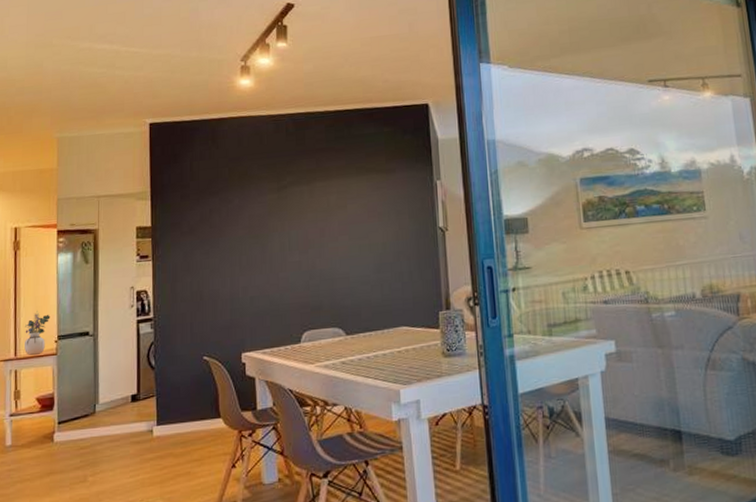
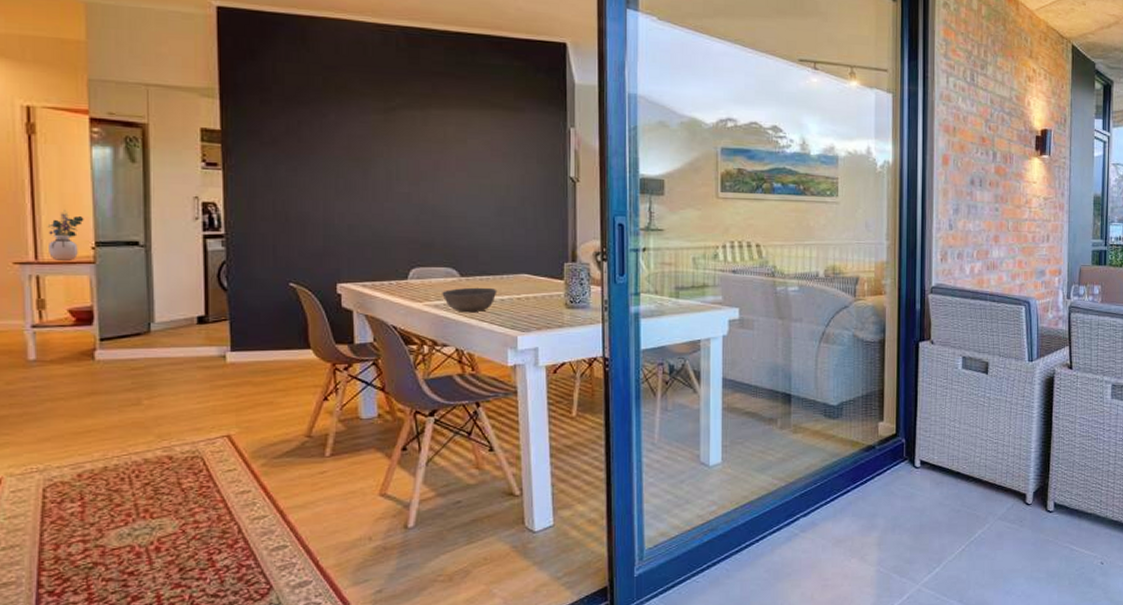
bowl: none [331,343,380,370] -> present [442,287,497,312]

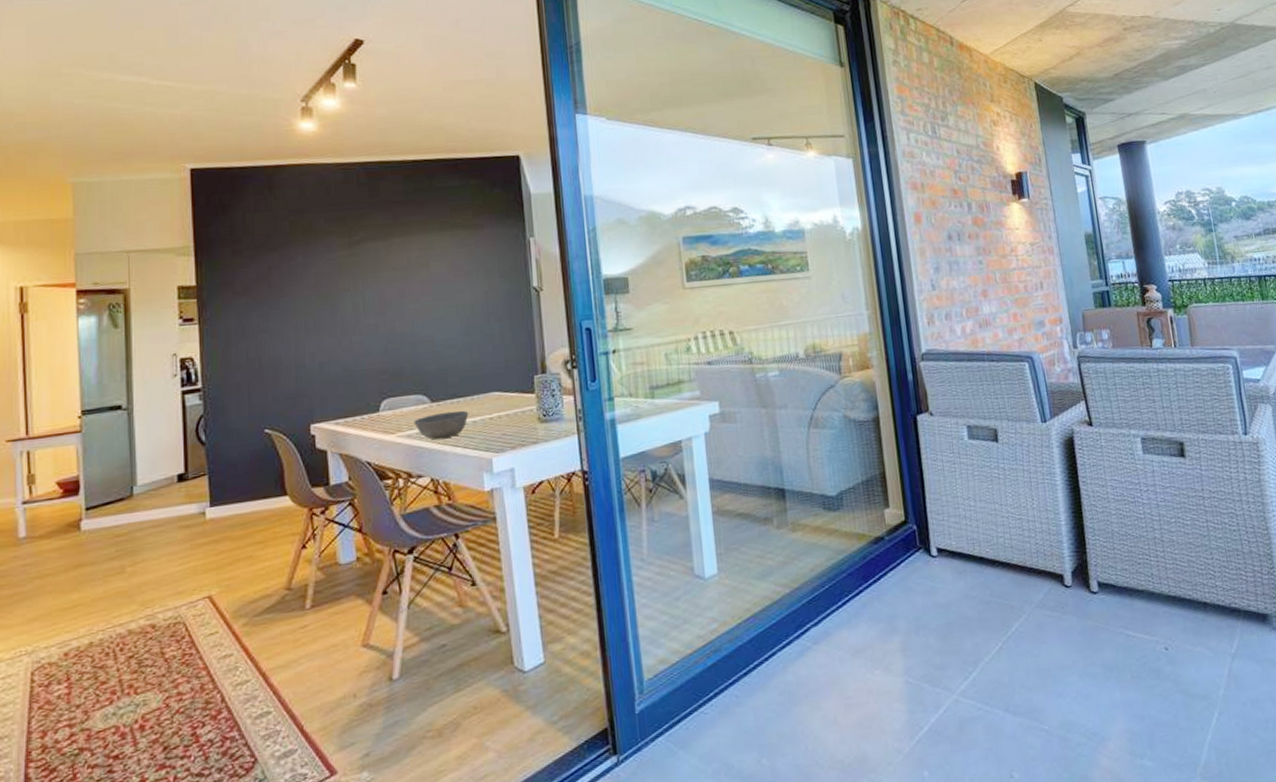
bouquet: present [47,209,84,262] -> none [37,381,71,435]

